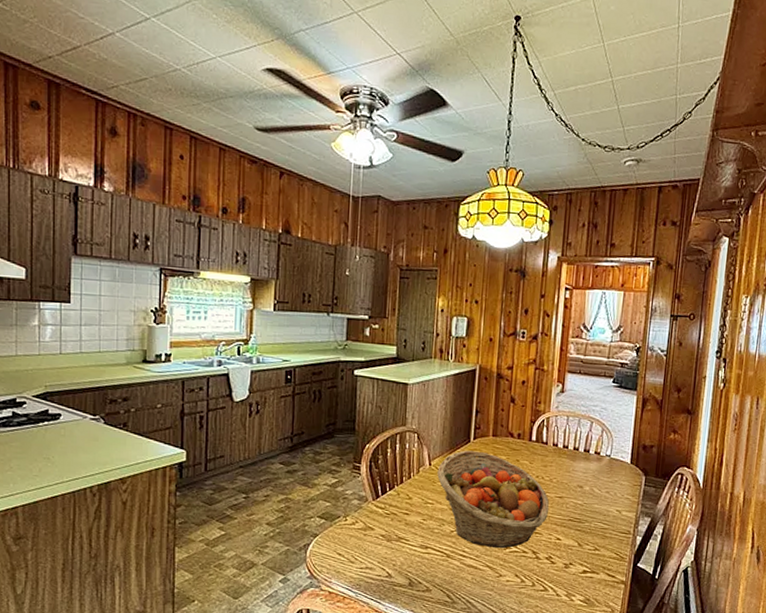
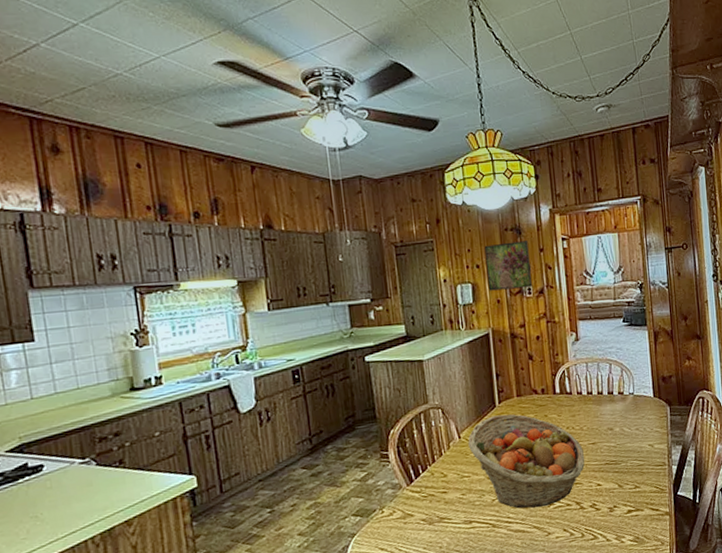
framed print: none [483,282,530,331] -> present [484,241,532,291]

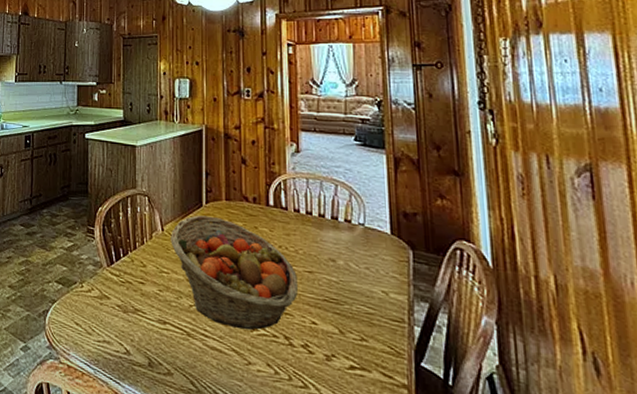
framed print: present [484,241,532,291] -> none [205,43,251,90]

